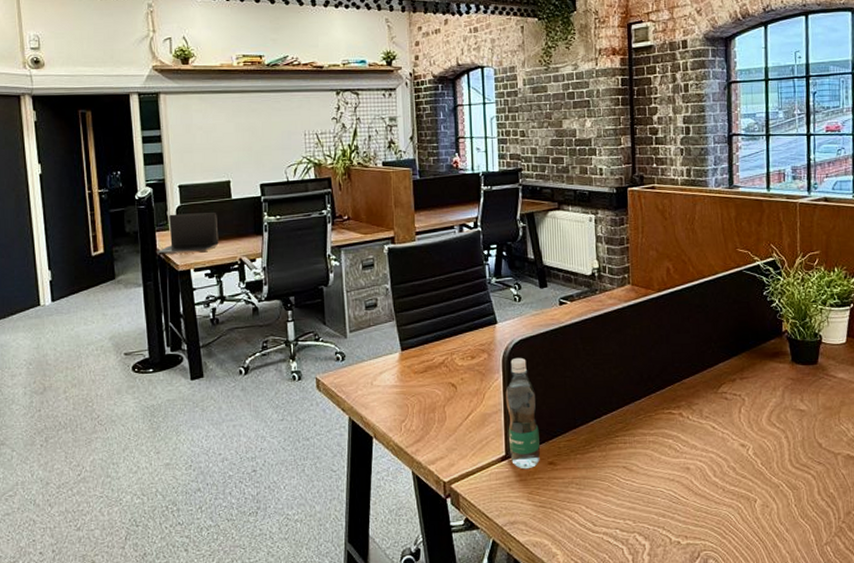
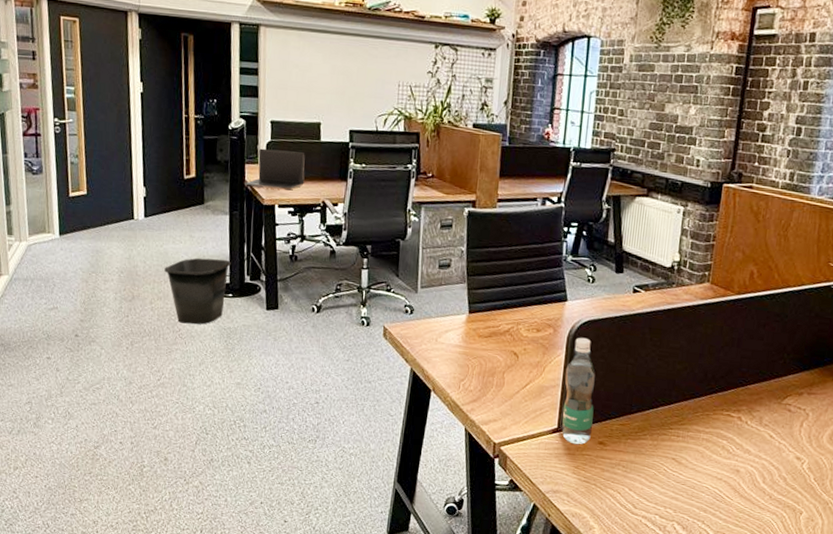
waste bin: none [77,333,149,409] -> present [164,258,231,324]

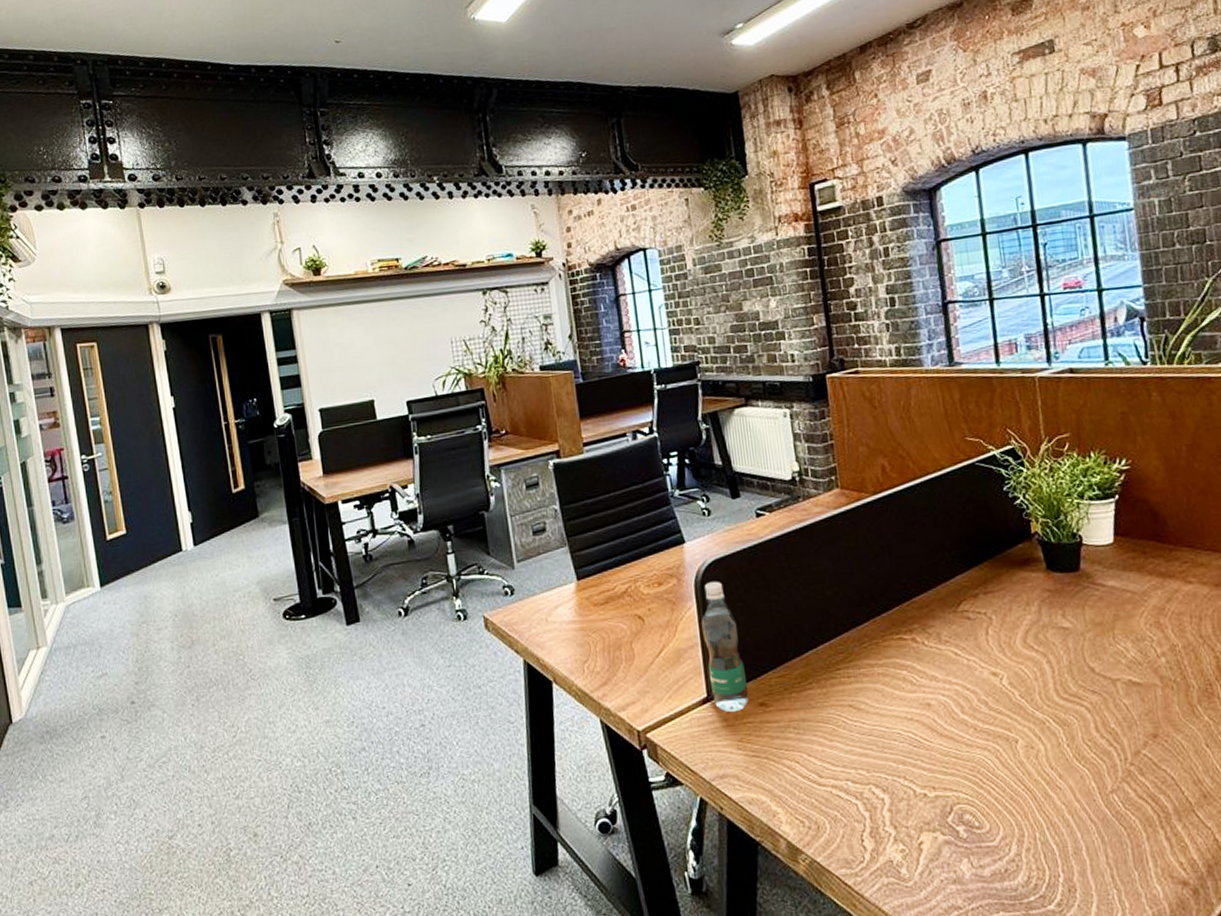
waste bin: present [164,258,231,324] -> none [224,575,299,662]
laptop computer: present [244,148,305,190] -> none [299,436,367,487]

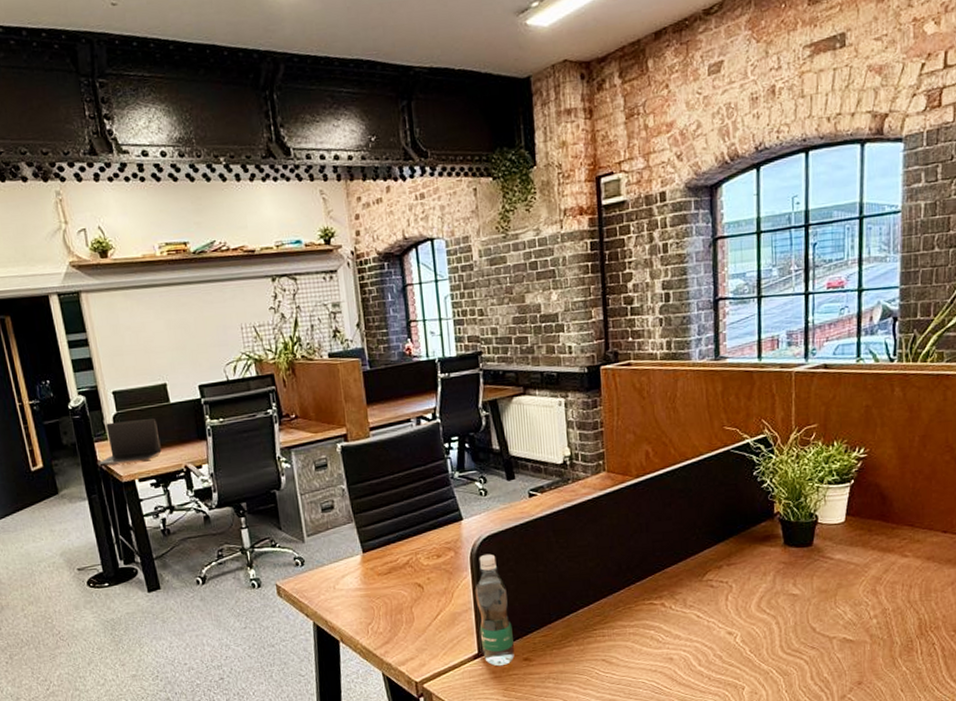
laptop computer: none [299,436,367,487] -> present [97,419,162,466]

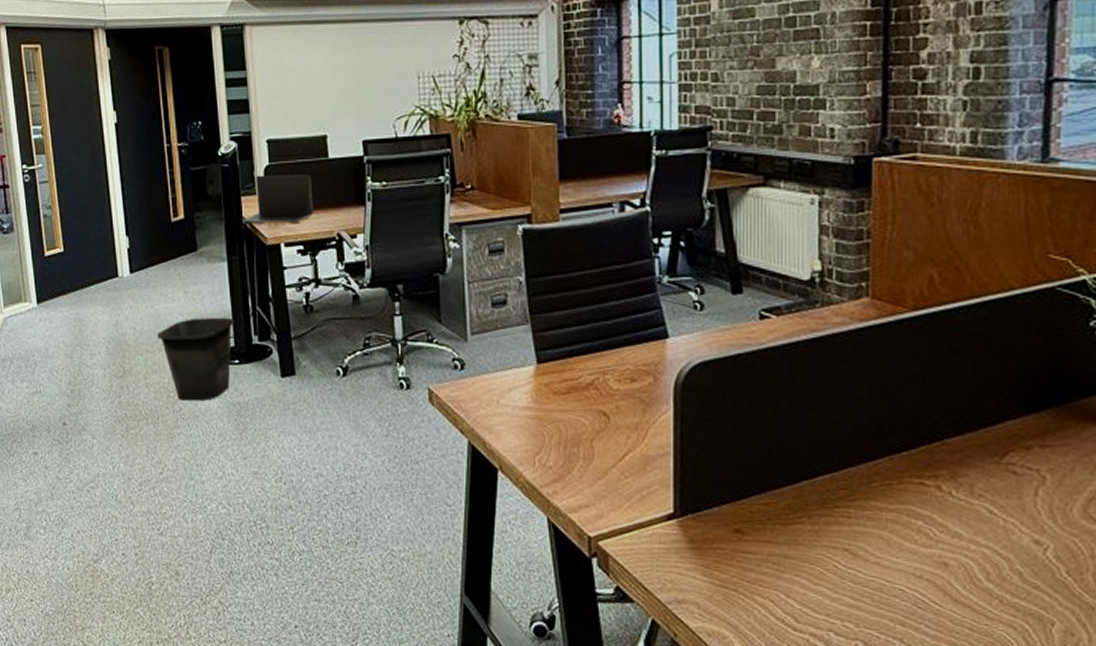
waste bin: none [30,548,102,625] -> present [158,317,234,401]
bottle: present [475,553,515,666] -> none [677,385,722,534]

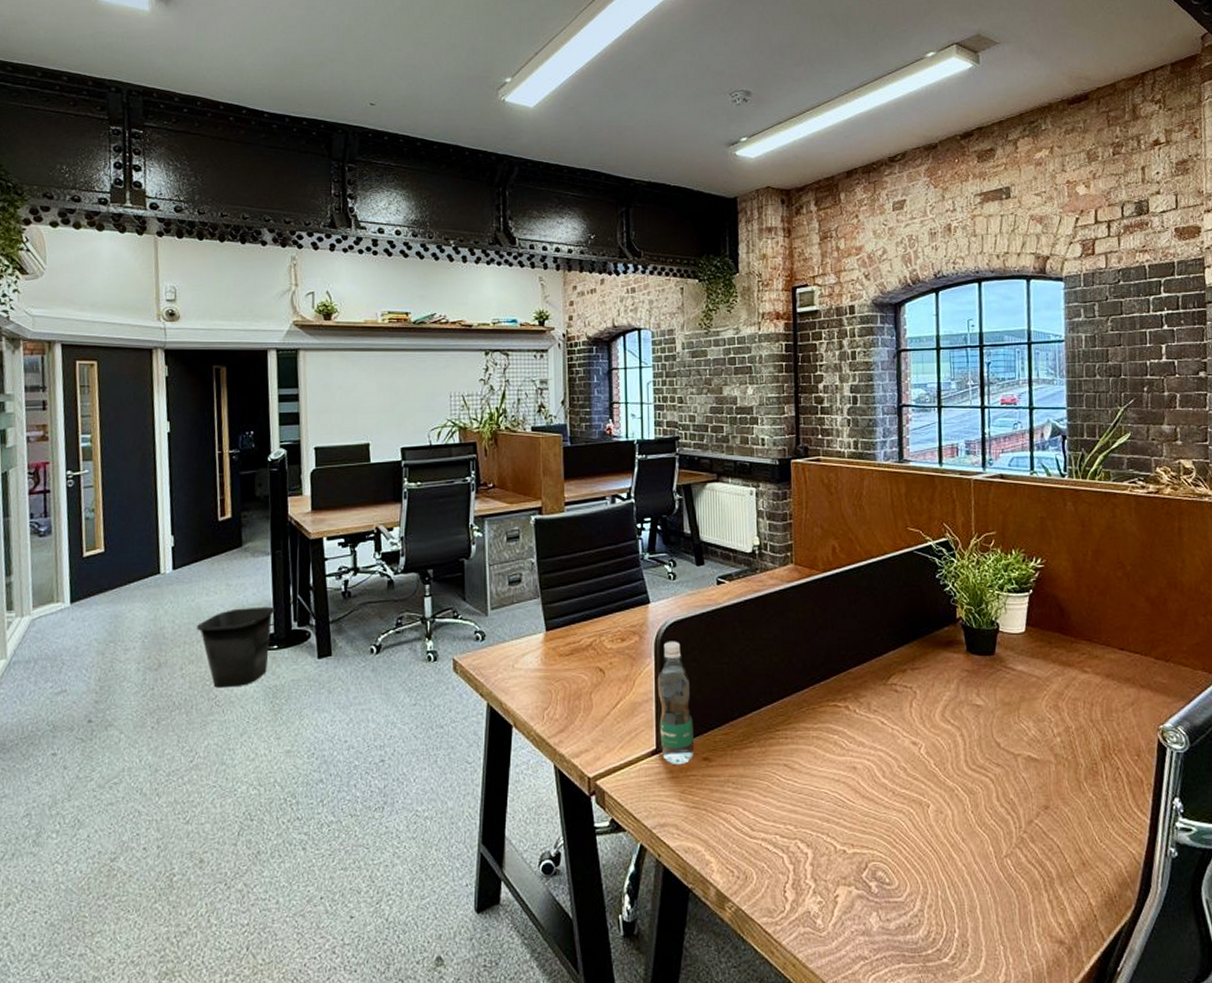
laptop computer: present [241,175,313,224] -> none [287,477,355,521]
bottle: none [677,385,722,534] -> present [657,641,694,764]

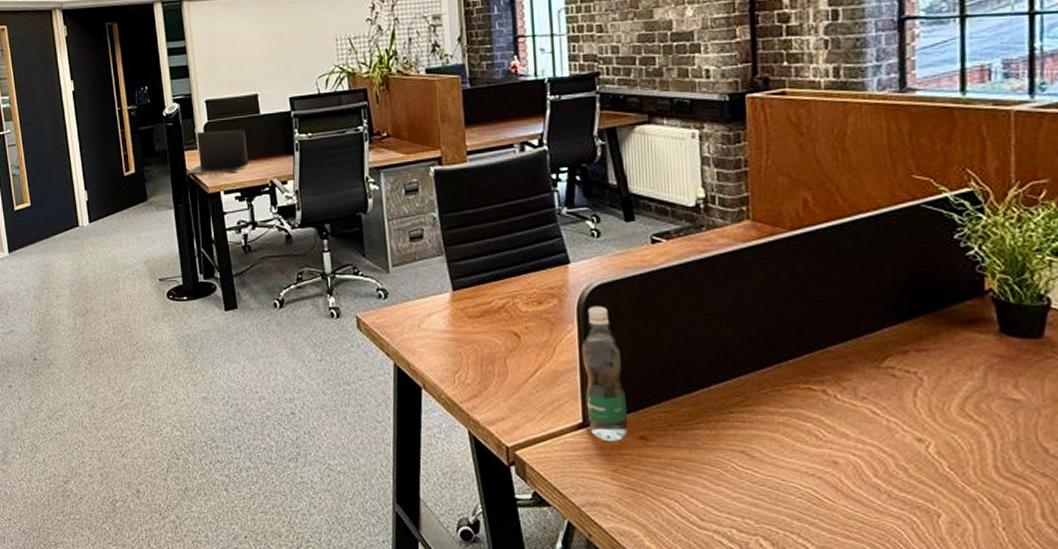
waste bin: present [197,606,275,688] -> none [115,259,182,335]
laptop computer: none [287,477,355,521] -> present [185,130,248,175]

